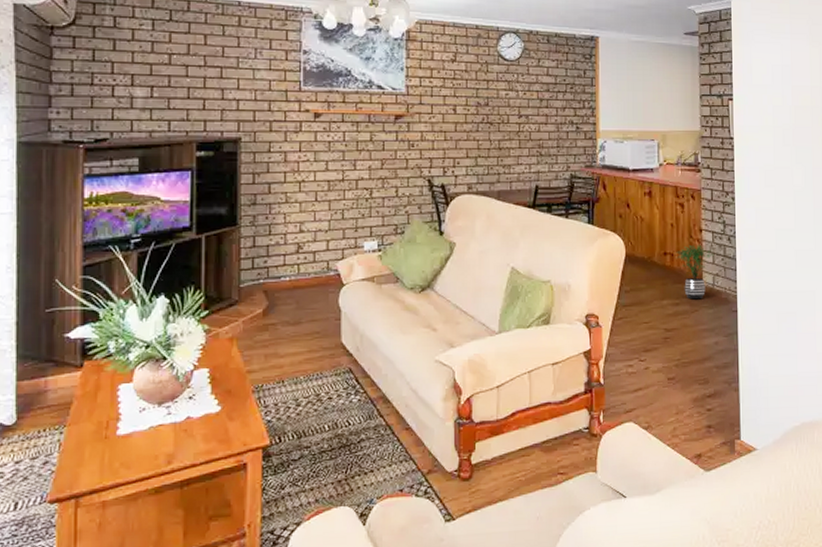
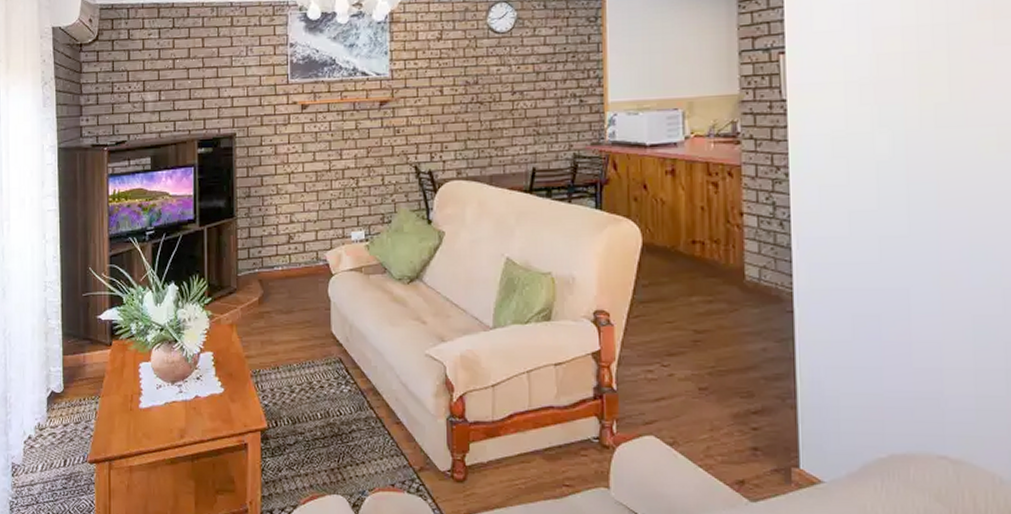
potted plant: present [676,244,714,300] -> none [708,230,760,297]

